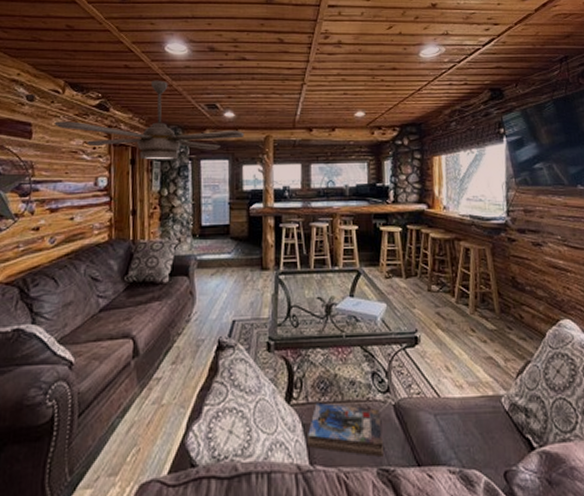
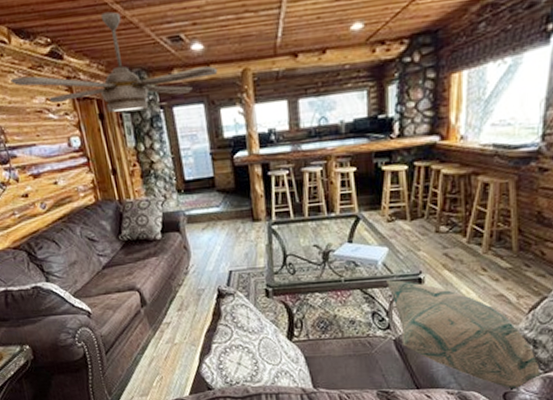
magazine: present [308,402,383,458] -> none [310,339,383,383]
decorative pillow: none [385,337,537,469] -> present [386,280,542,391]

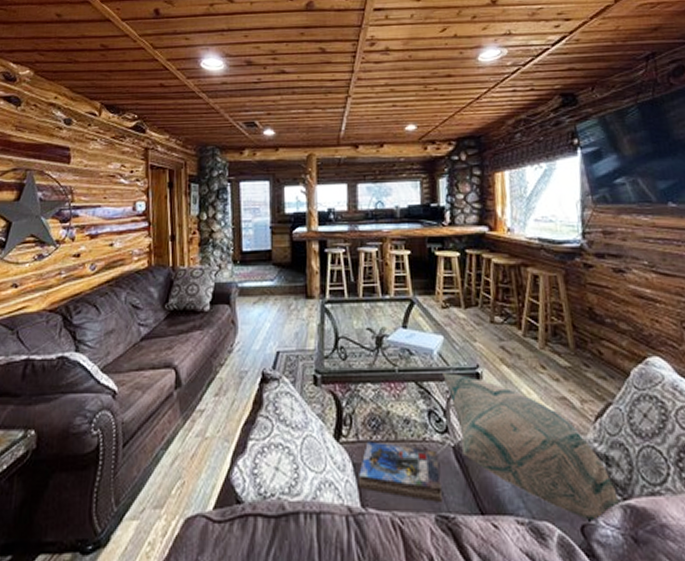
ceiling fan: present [10,11,218,113] -> none [92,98,285,183]
magazine: none [310,339,383,383] -> present [359,441,442,504]

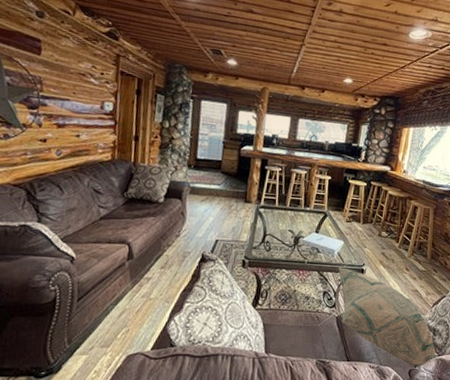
magazine: present [359,441,442,504] -> none [266,309,325,353]

